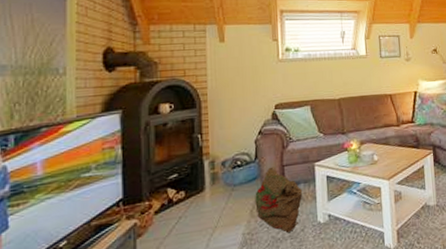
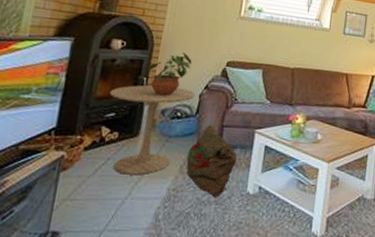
side table: none [168,137,251,229] -> present [109,85,196,175]
potted plant: none [200,104,242,149] -> present [148,53,192,96]

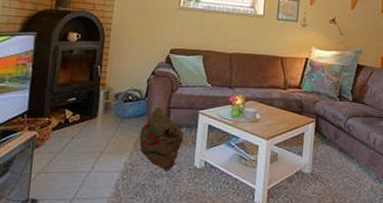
side table: present [109,85,196,175] -> none [70,72,144,152]
potted plant: present [148,53,192,96] -> none [101,42,139,82]

